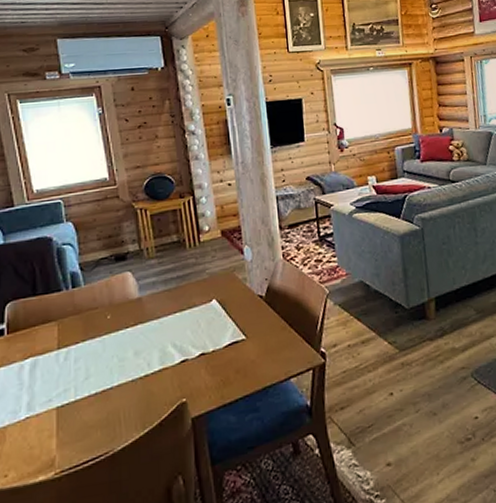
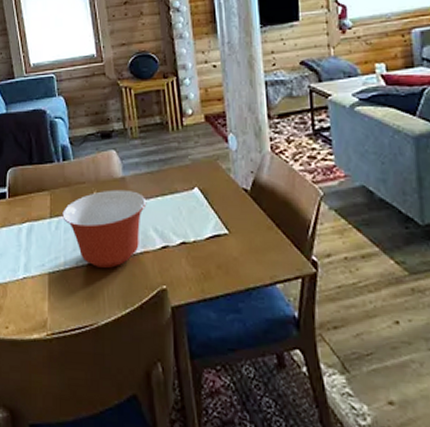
mixing bowl: none [72,310,165,393] -> present [62,189,147,269]

